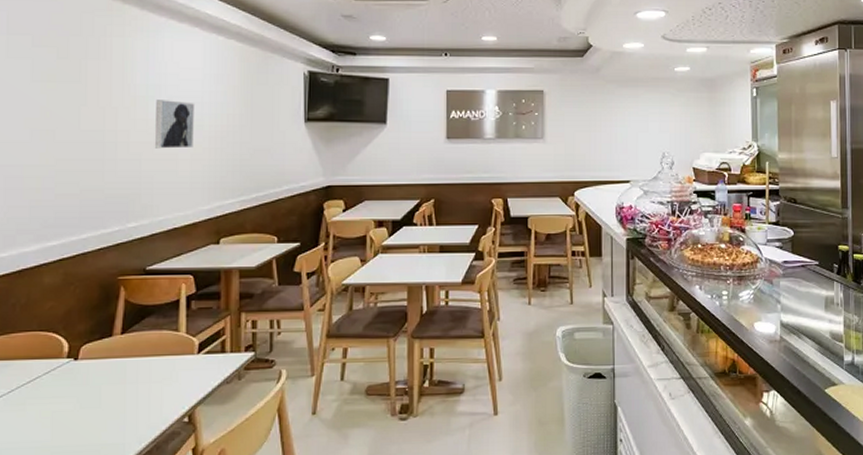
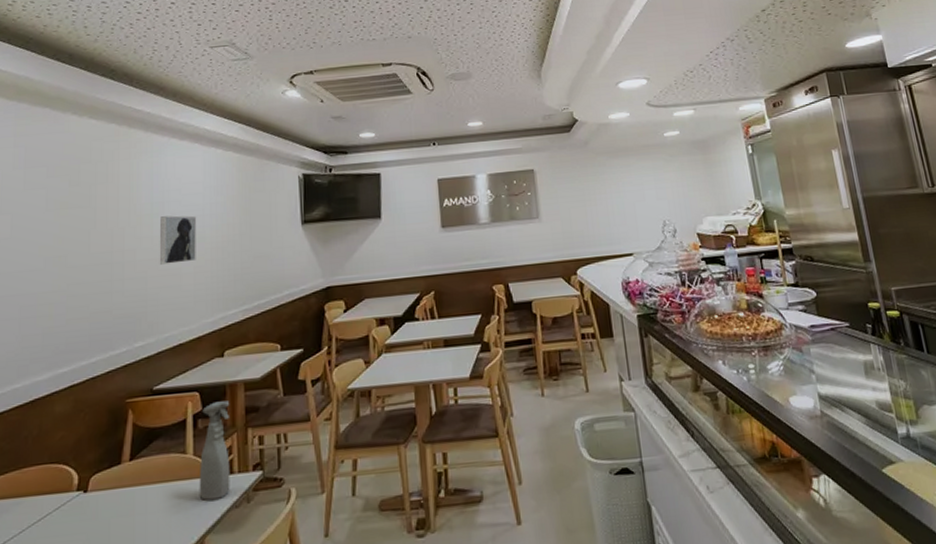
spray bottle: none [190,285,223,375] -> present [199,400,230,501]

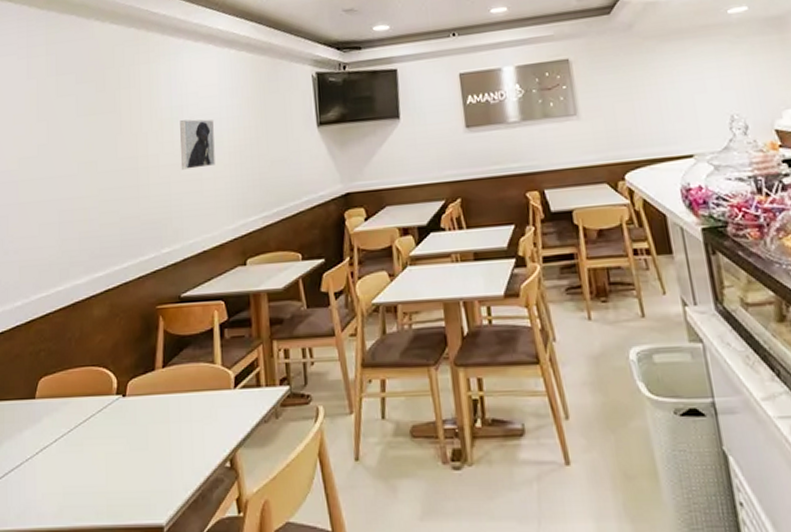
spray bottle: present [199,400,230,501] -> none [228,311,259,413]

